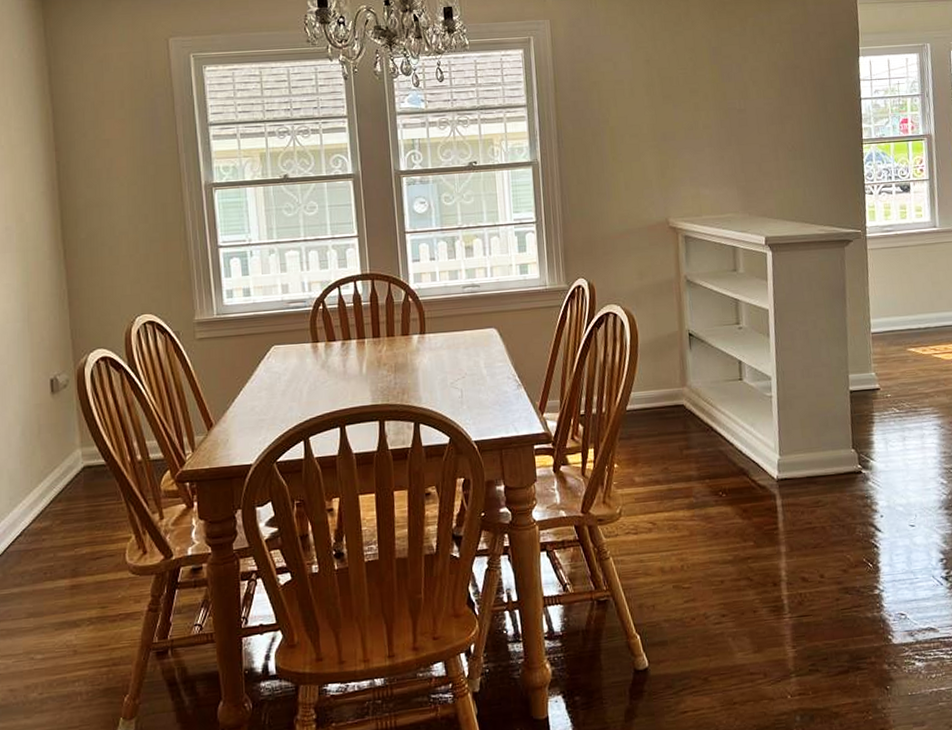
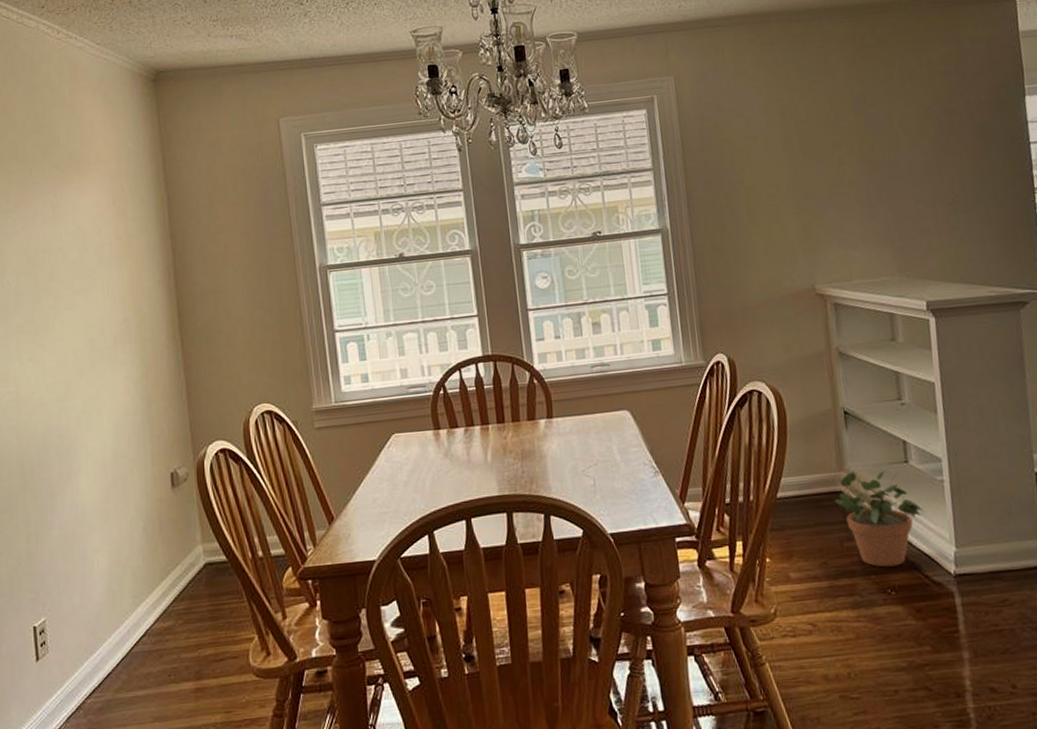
potted plant: none [676,387,754,473] -> present [834,471,924,568]

